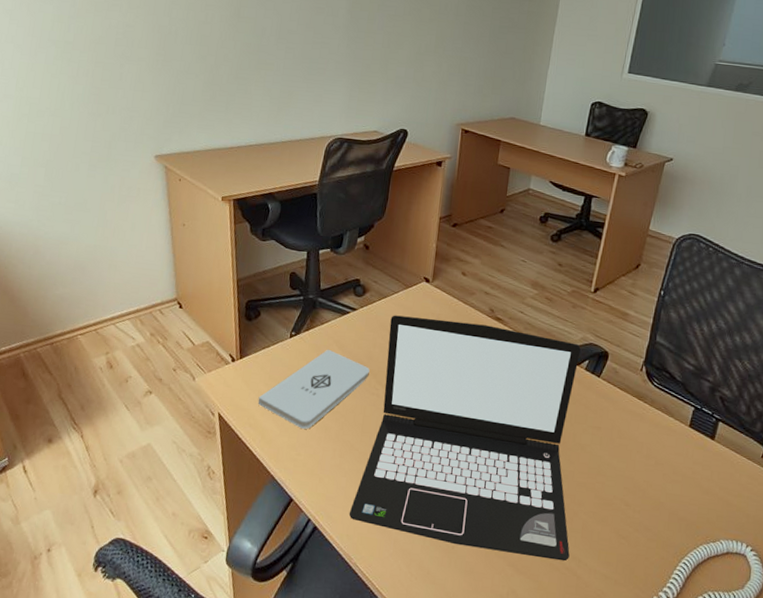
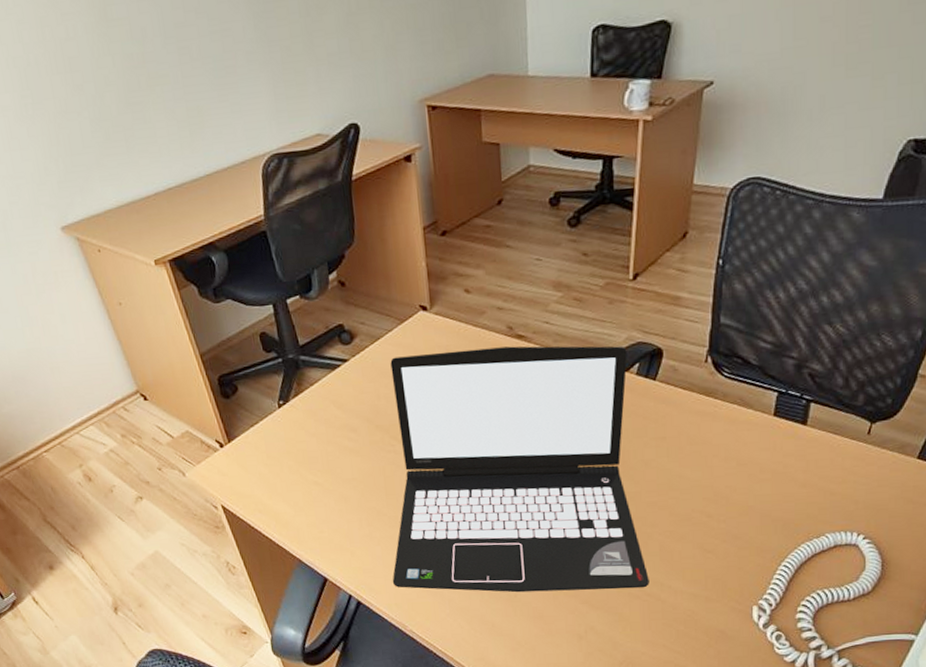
notepad: present [258,349,370,429] -> none [261,412,380,504]

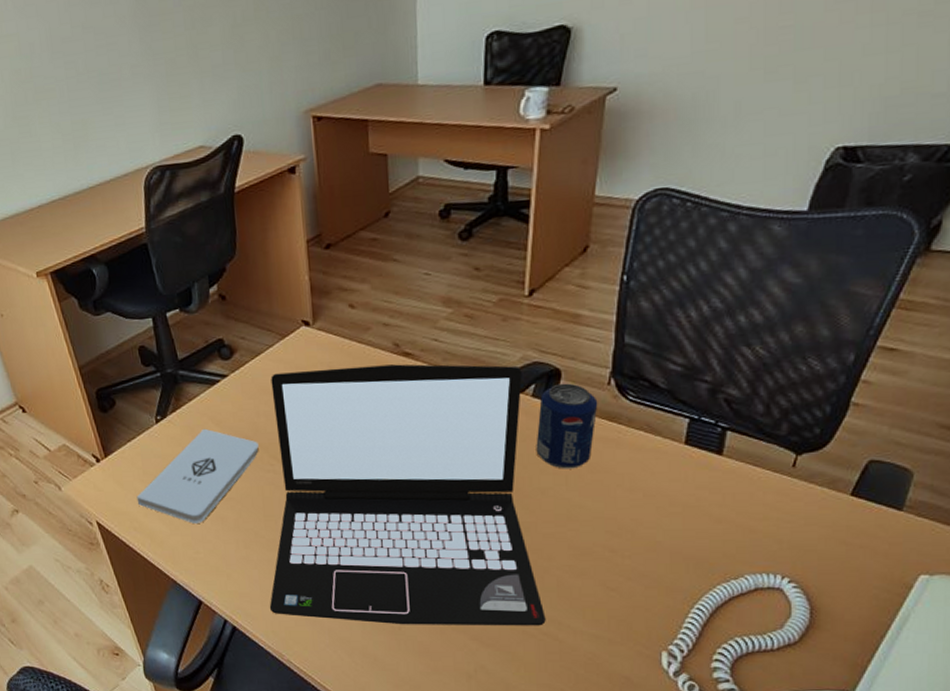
notepad: none [261,412,380,504] -> present [136,428,259,523]
beverage can: none [640,361,696,442] -> present [536,383,598,469]

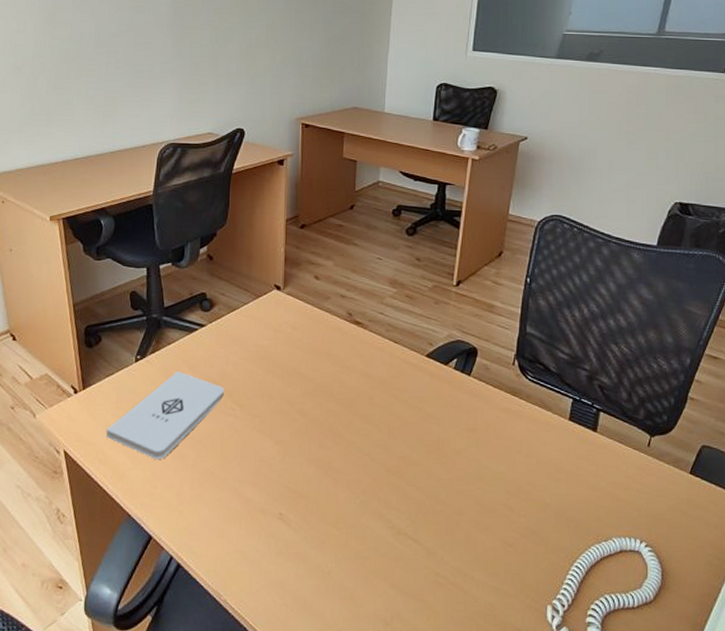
laptop: present [269,364,546,626] -> none [214,328,454,577]
beverage can: present [536,383,598,469] -> none [455,360,505,434]

